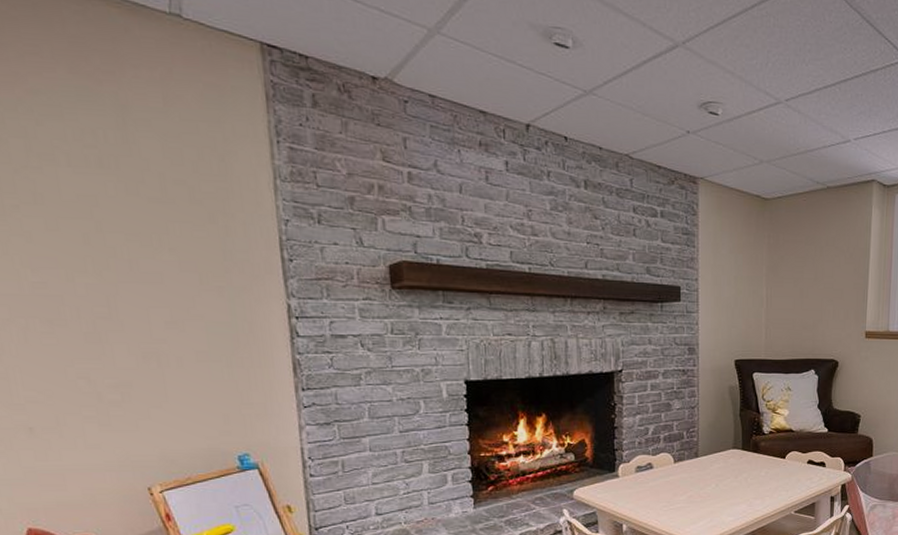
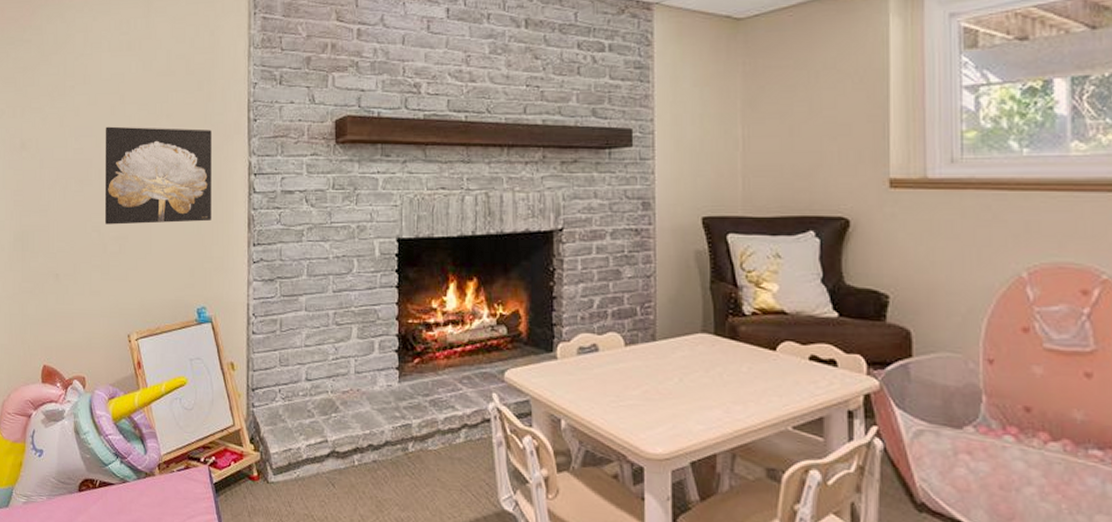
wall art: none [79,258,246,371] -> present [104,126,212,225]

